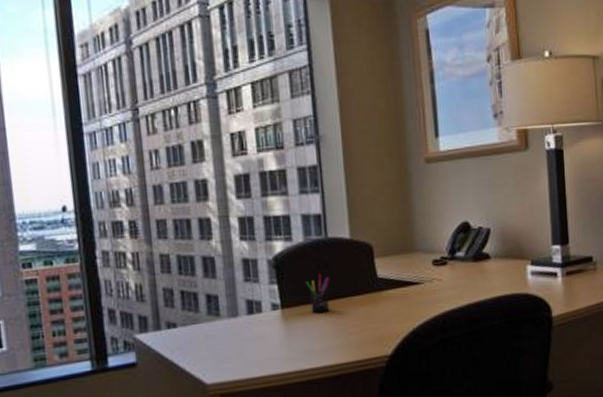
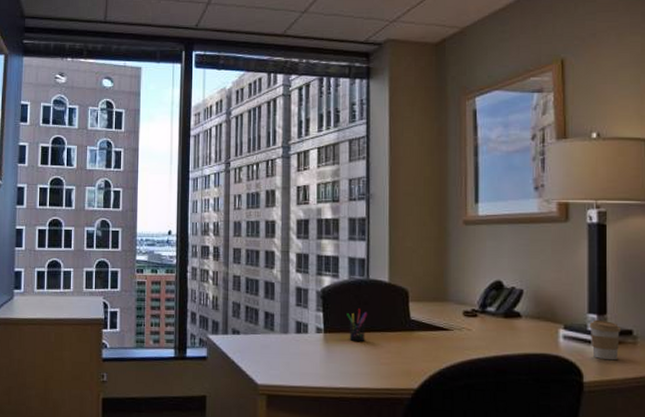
coffee cup: none [554,250,583,291] -> present [589,319,622,361]

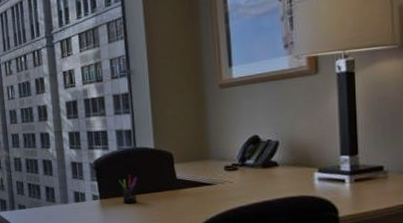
coffee cup: present [589,319,622,361] -> none [342,160,373,196]

